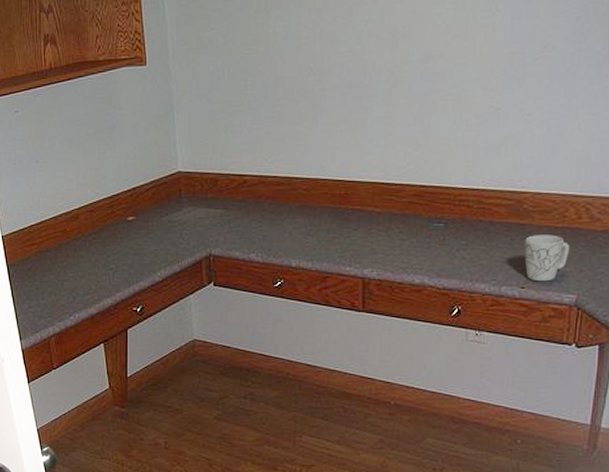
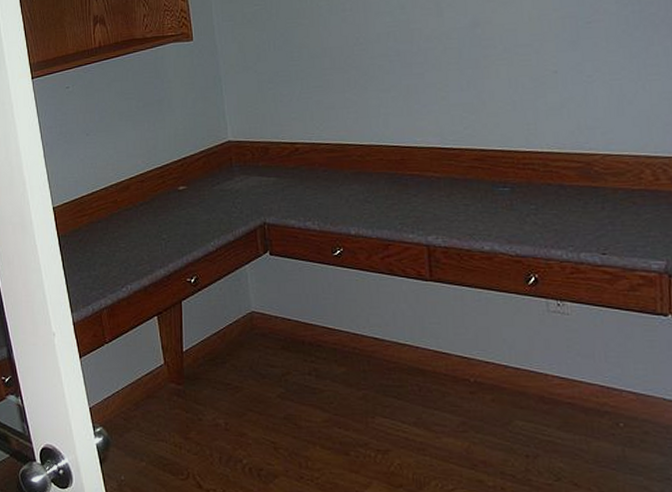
mug: present [524,235,570,282] -> none [600,197,652,247]

